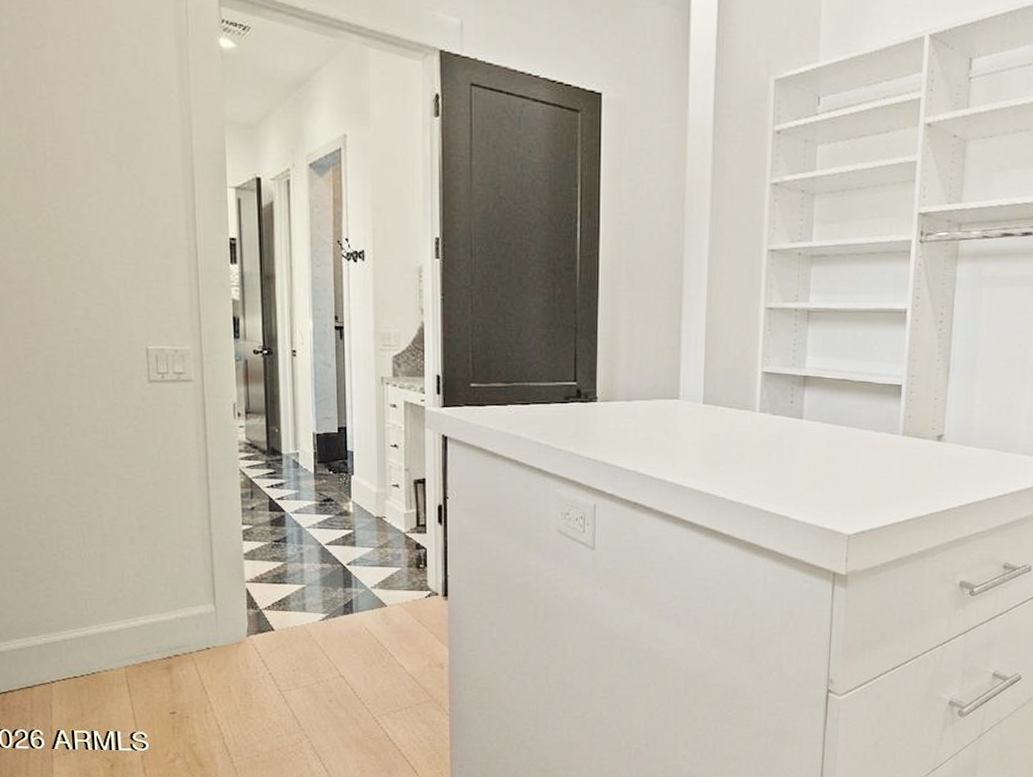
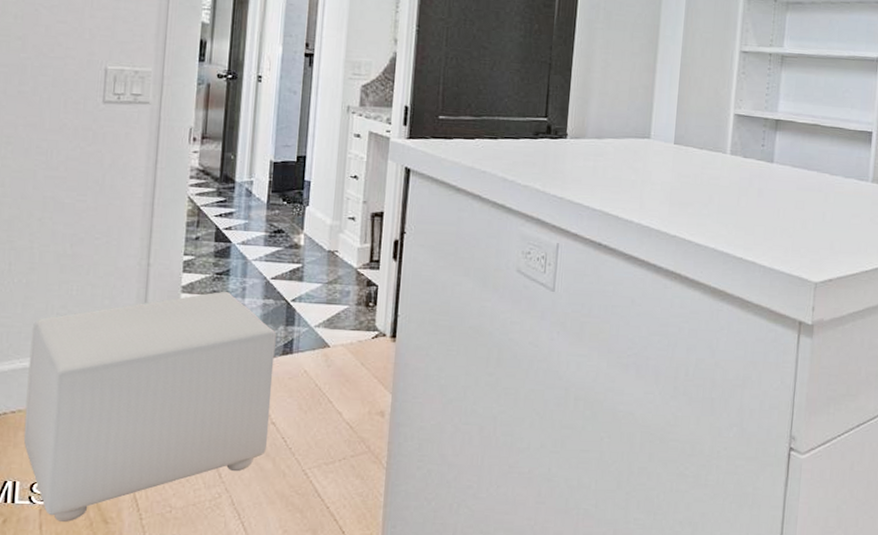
ottoman: none [112,557,339,765] -> present [23,291,276,522]

